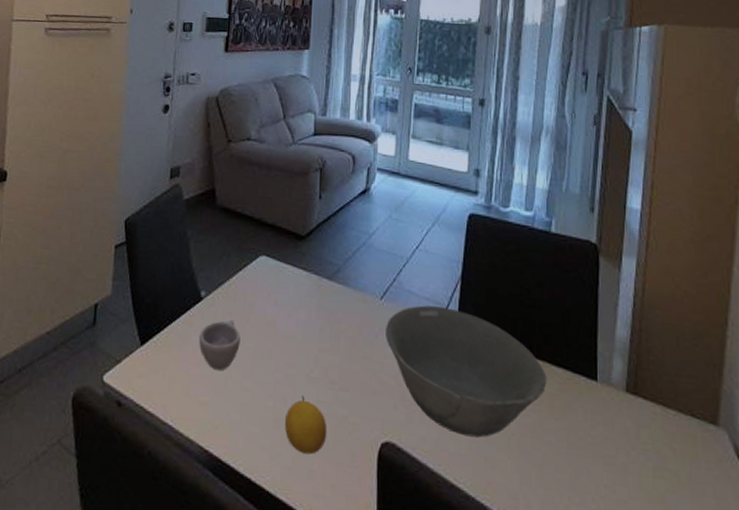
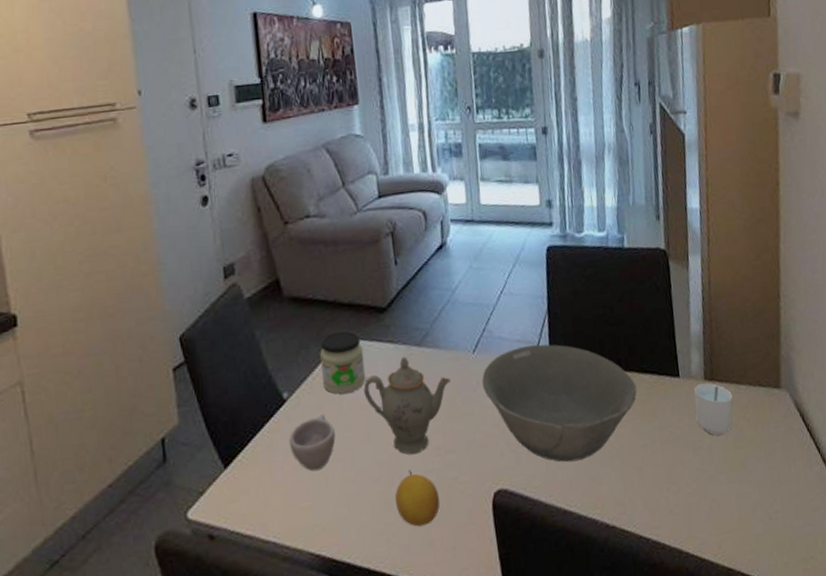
jar: none [237,248,278,307] -> present [320,331,366,394]
teapot: none [272,286,355,382] -> present [363,356,451,455]
cup: none [611,395,659,457] -> present [694,383,733,435]

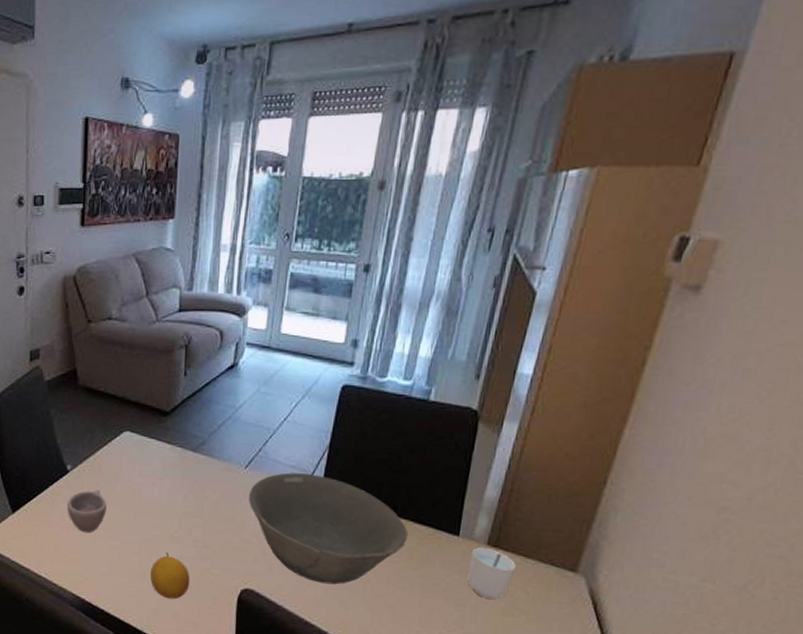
jar: present [320,331,366,394] -> none [103,425,142,477]
teapot: present [363,356,451,455] -> none [137,457,219,541]

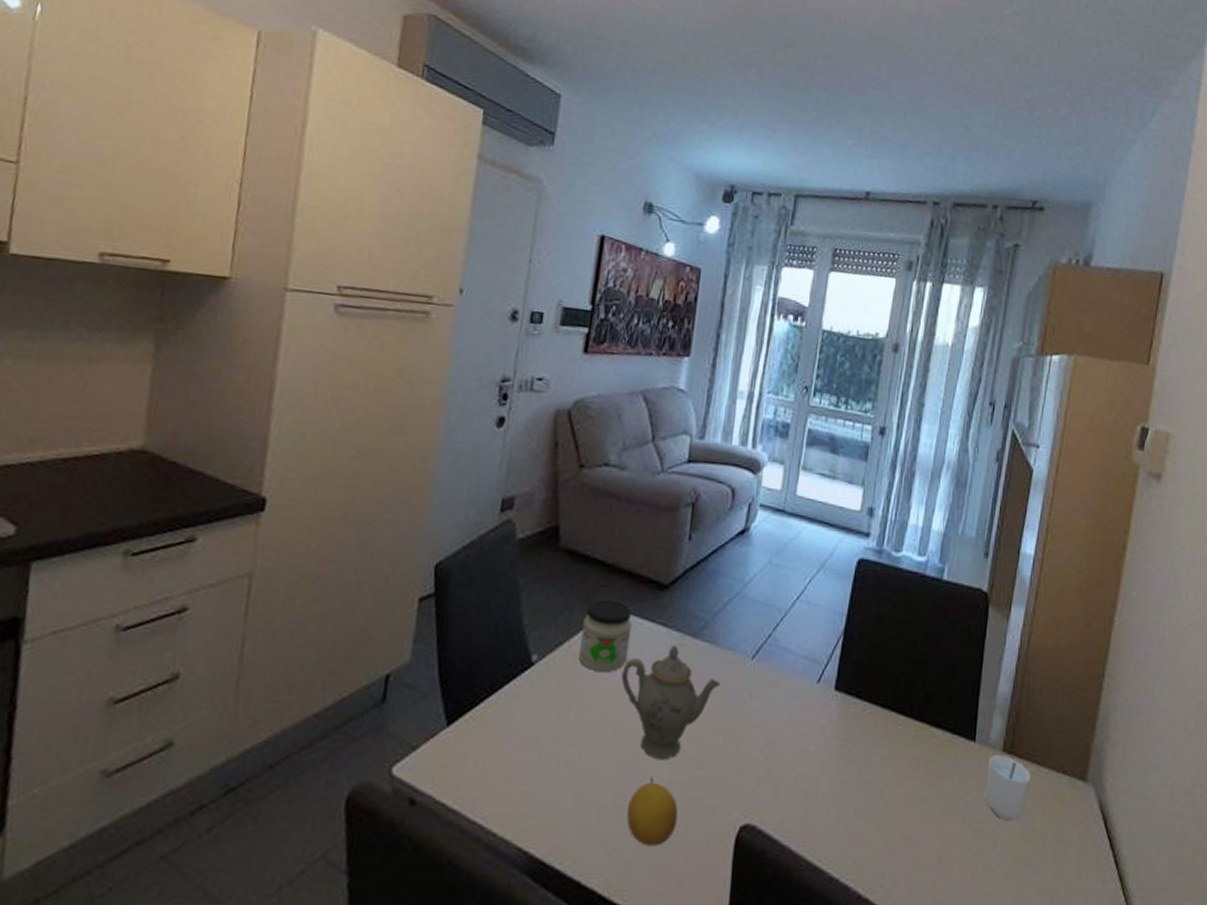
cup: present [67,489,107,533] -> none [524,689,580,753]
jar: none [103,425,142,477] -> present [579,600,632,672]
teapot: none [137,457,219,541] -> present [621,645,720,760]
bowl: present [249,472,409,585] -> none [754,664,926,812]

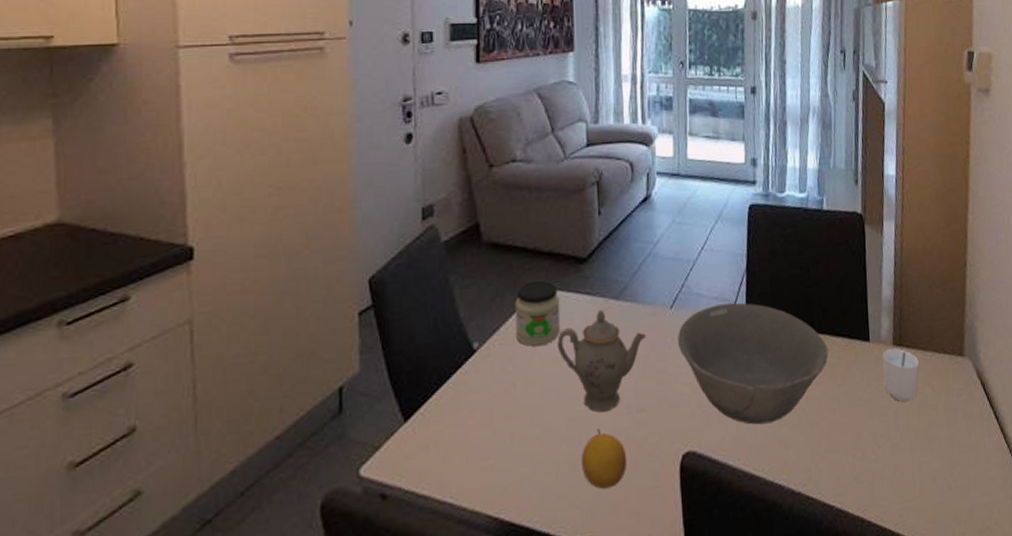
bowl: none [754,664,926,812] -> present [678,302,829,425]

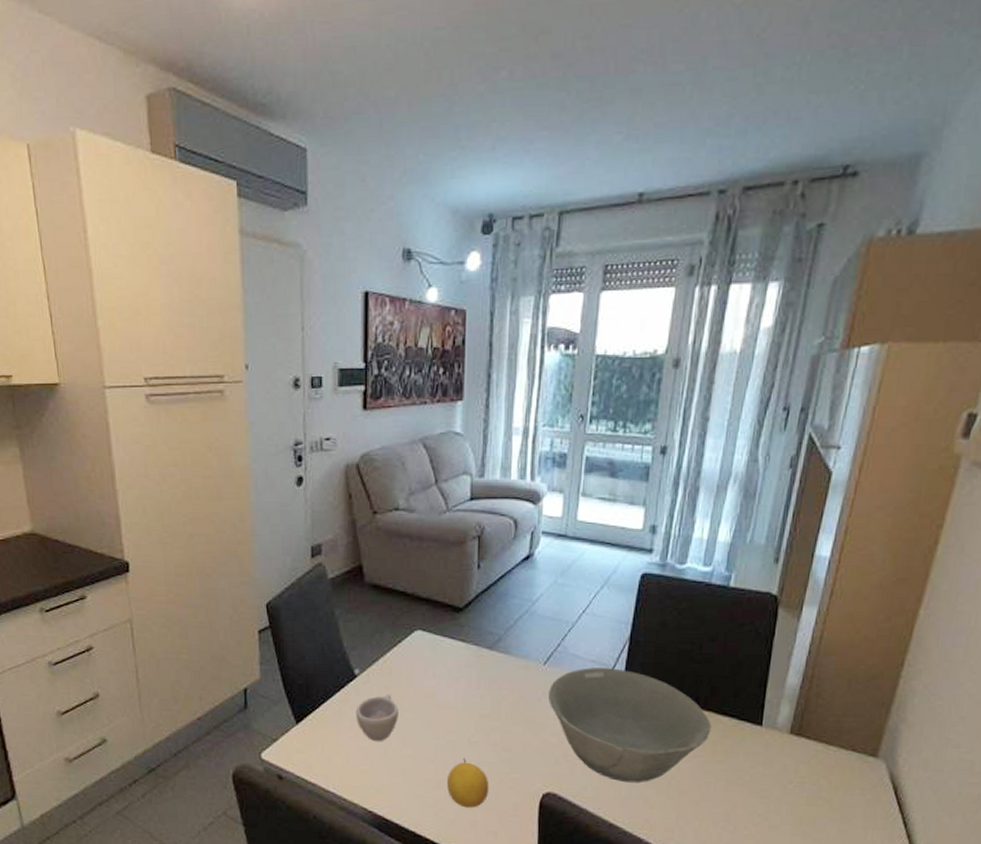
cup: none [475,367,524,428] -> present [355,694,398,742]
jar: present [515,281,561,346] -> none [393,624,435,680]
teapot: present [557,309,646,413] -> none [430,656,517,746]
cup: present [882,348,920,402] -> none [771,737,819,789]

